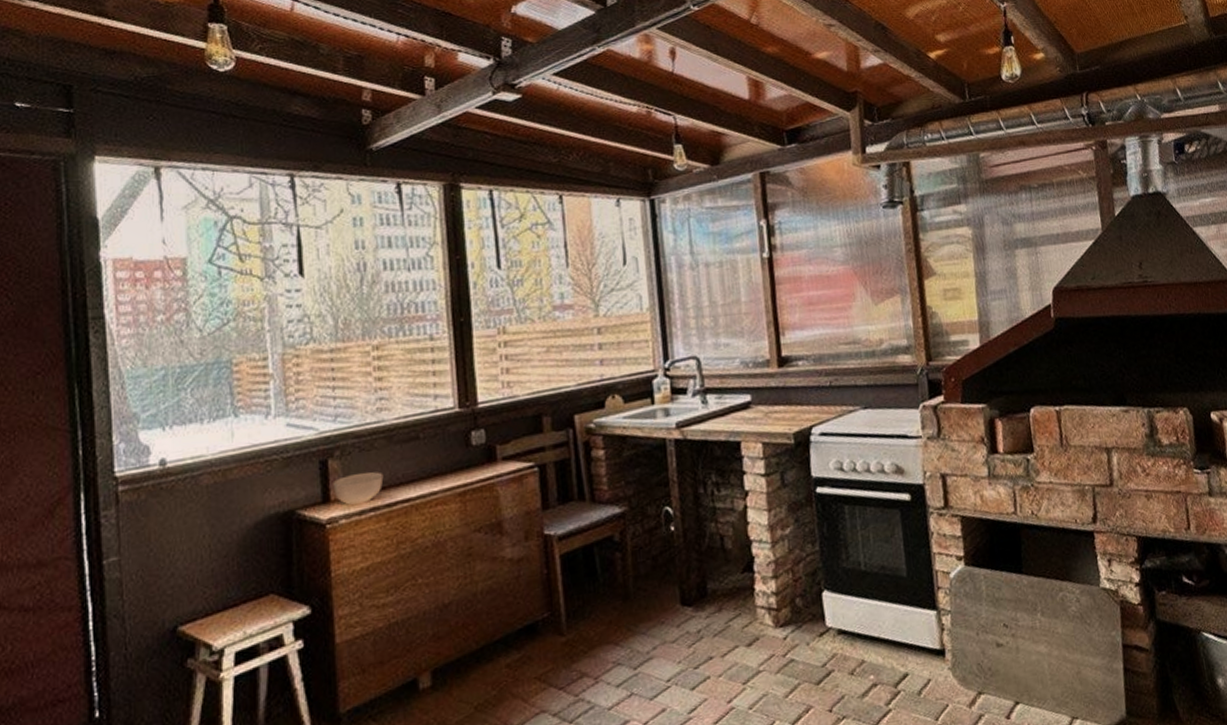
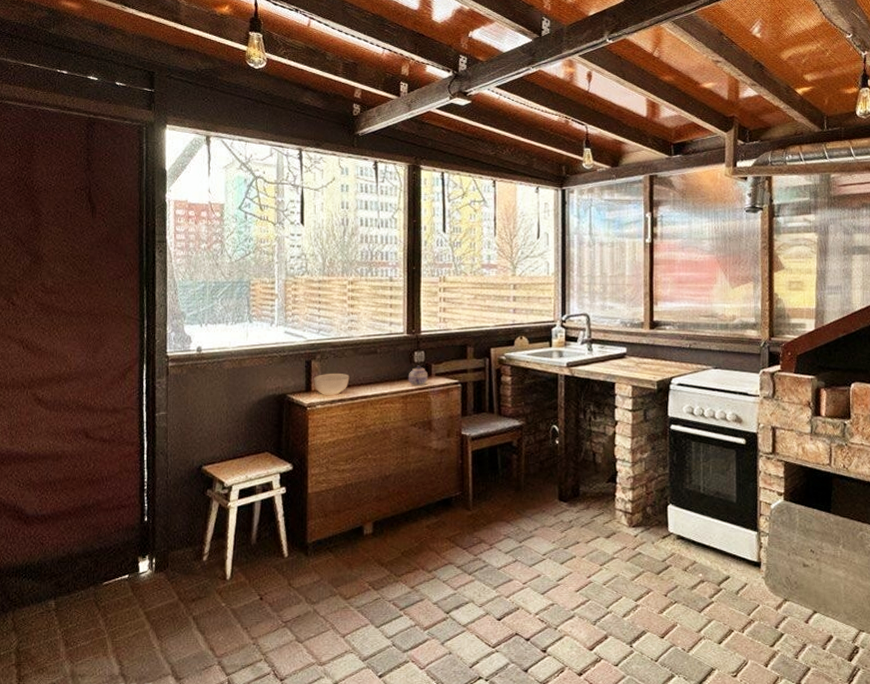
teapot: none [464,448,493,478] -> present [408,365,429,386]

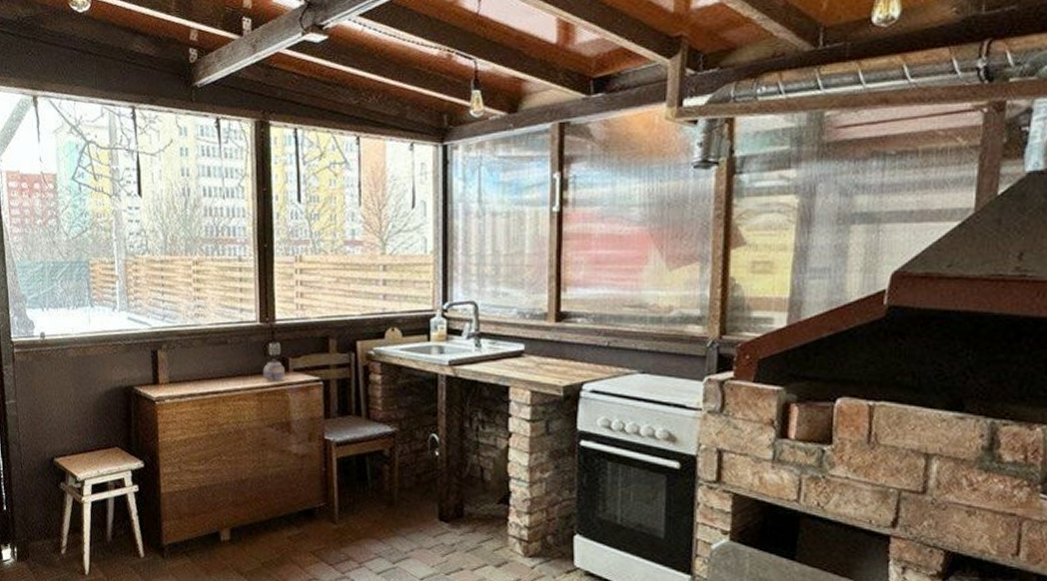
bowl: present [314,373,350,396] -> none [161,364,199,390]

